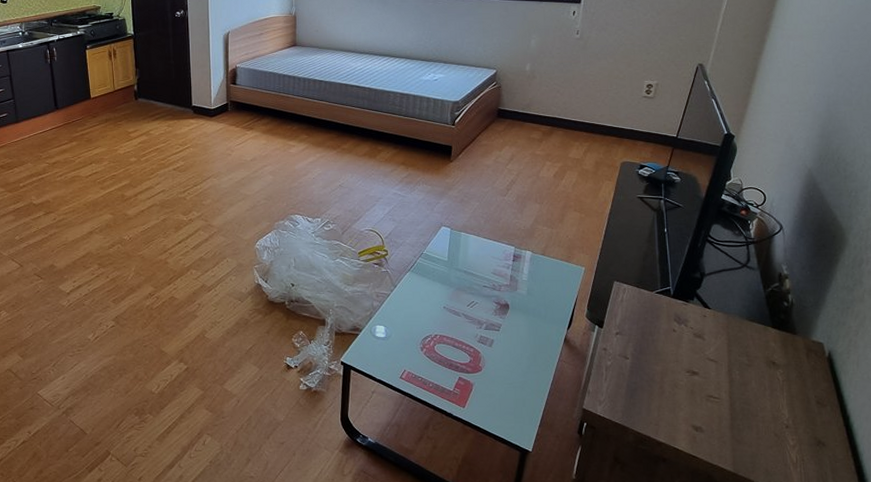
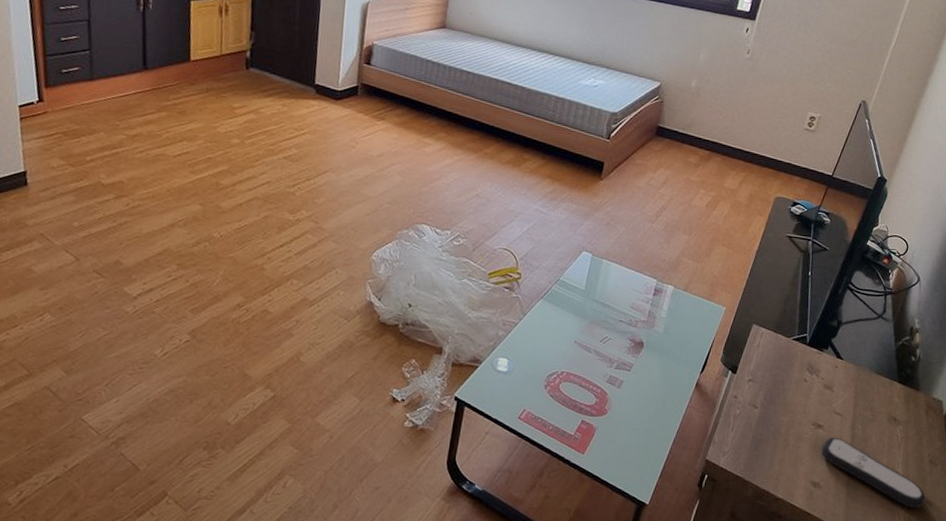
remote control: none [699,383,817,449] -> present [821,437,925,509]

